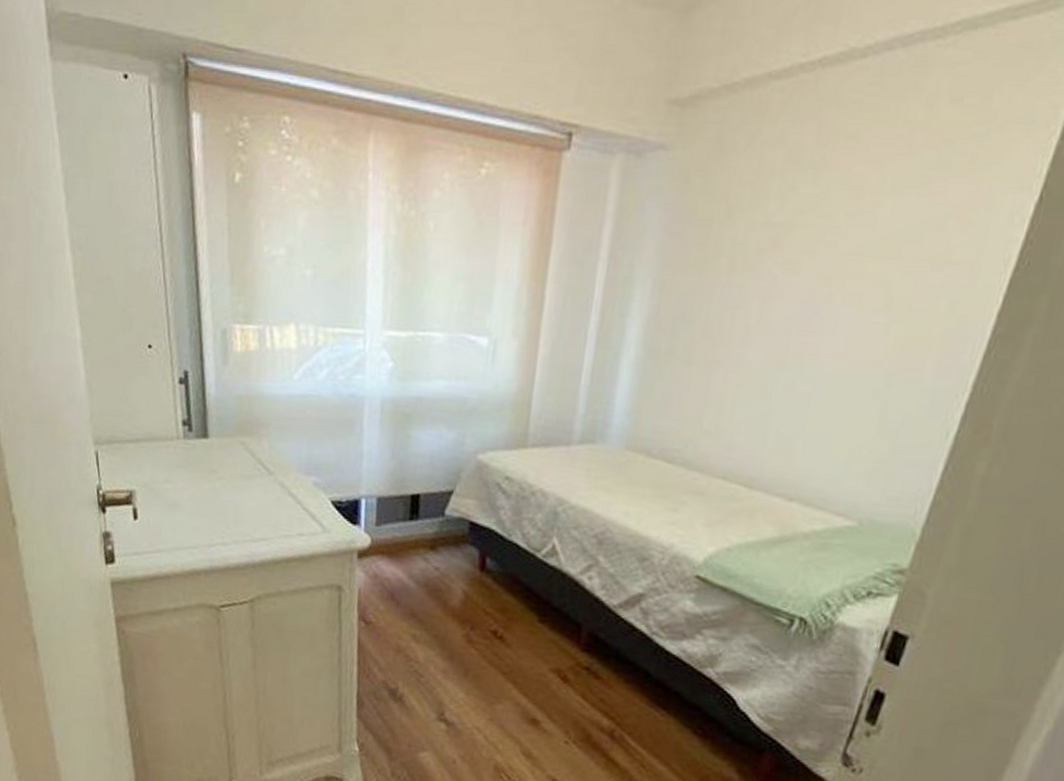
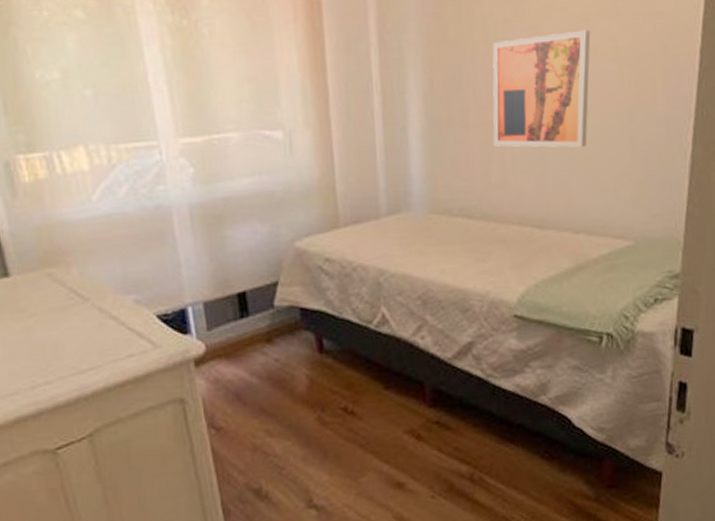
wall art: none [714,271,860,406] -> present [492,30,591,148]

